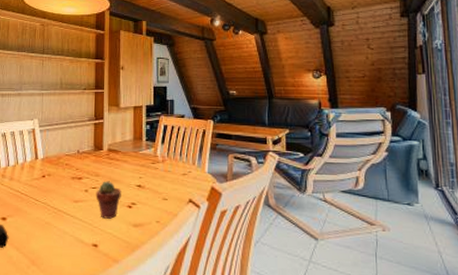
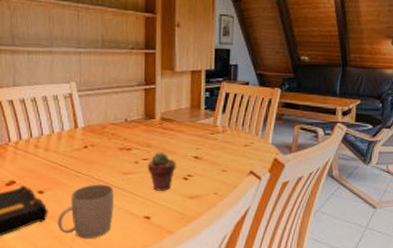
mug: none [16,211,66,266] -> present [58,184,114,239]

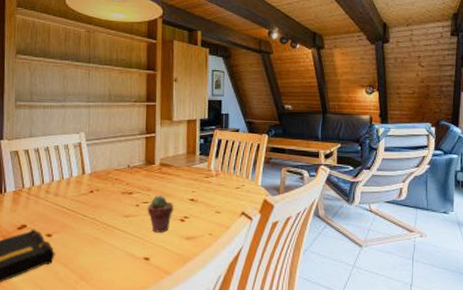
mug: present [58,184,114,239] -> none [63,227,116,281]

